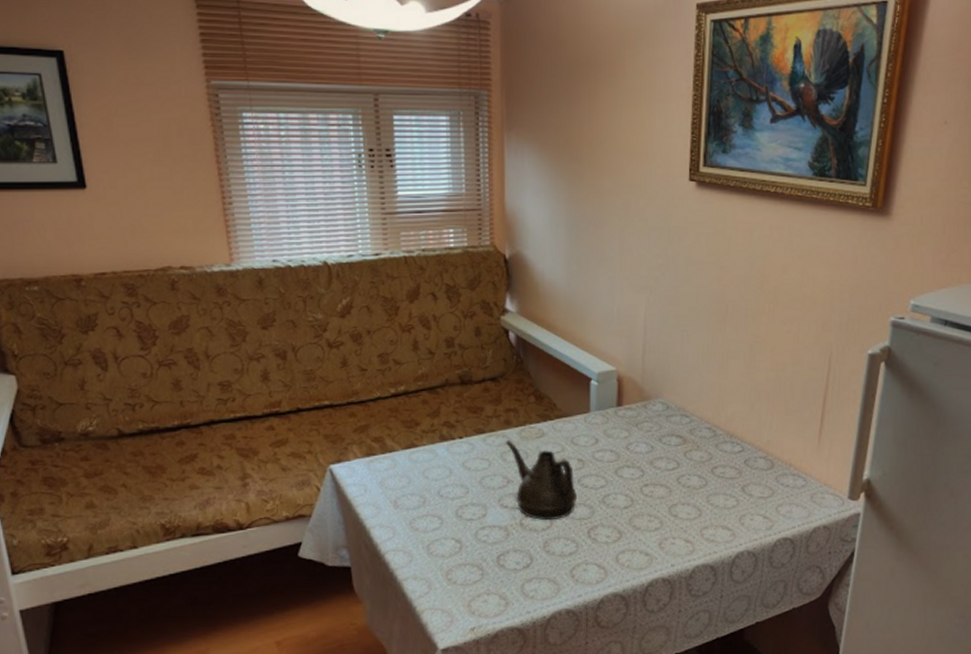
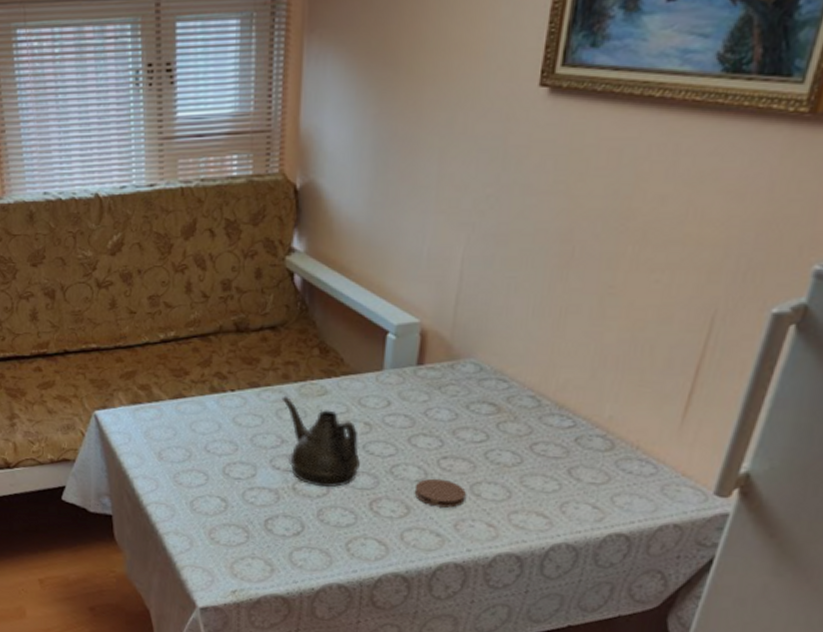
coaster: none [624,504,666,529] -> present [414,478,466,508]

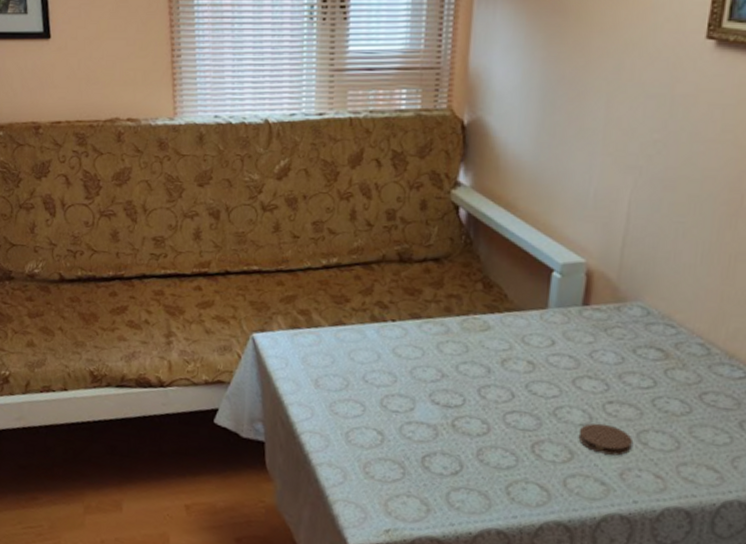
teapot: present [281,396,360,487] -> none [443,329,522,426]

